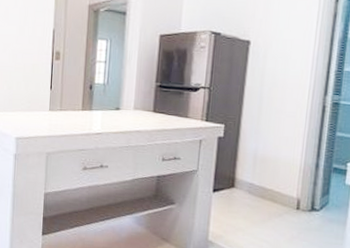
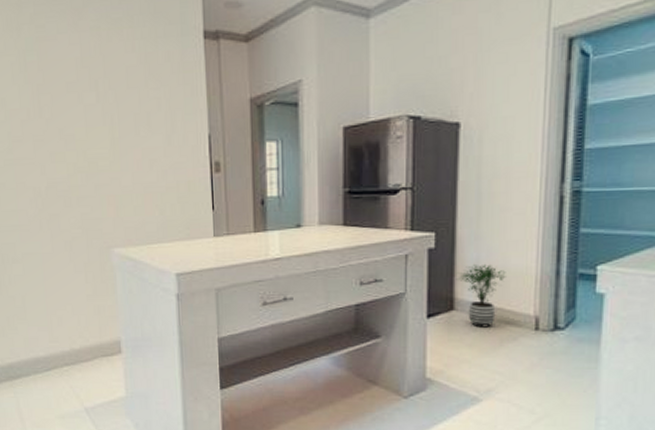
potted plant: none [238,153,277,204] -> present [456,264,506,328]

